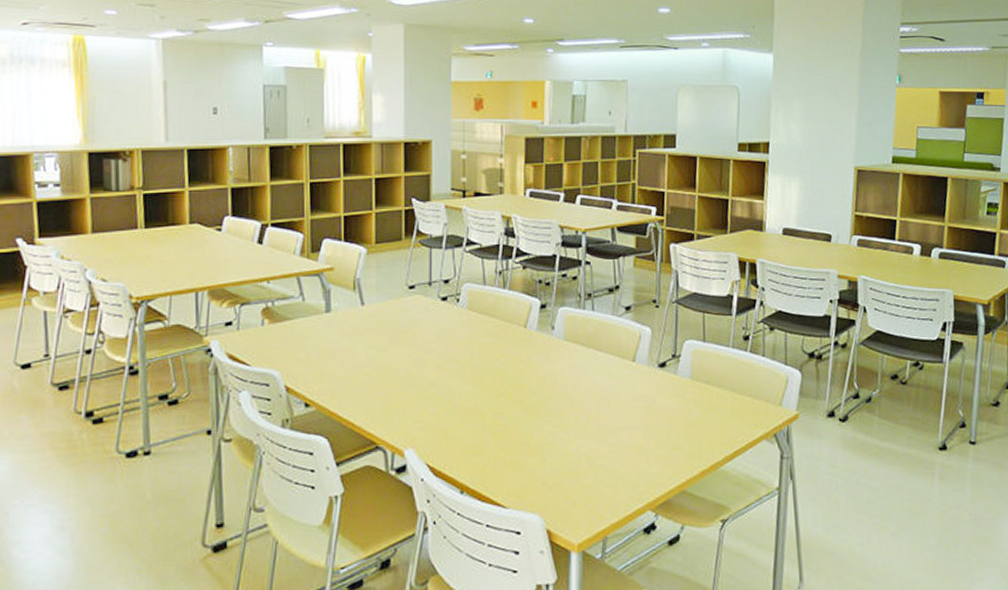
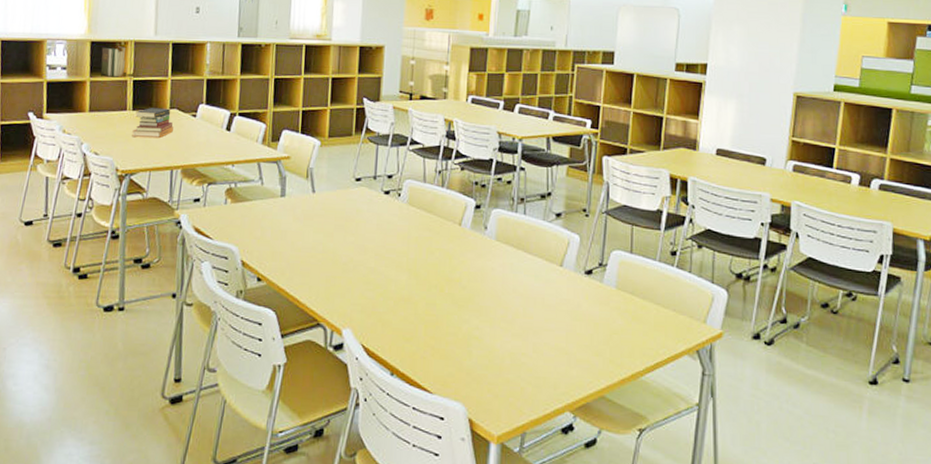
books: none [146,223,195,258] -> present [132,108,173,138]

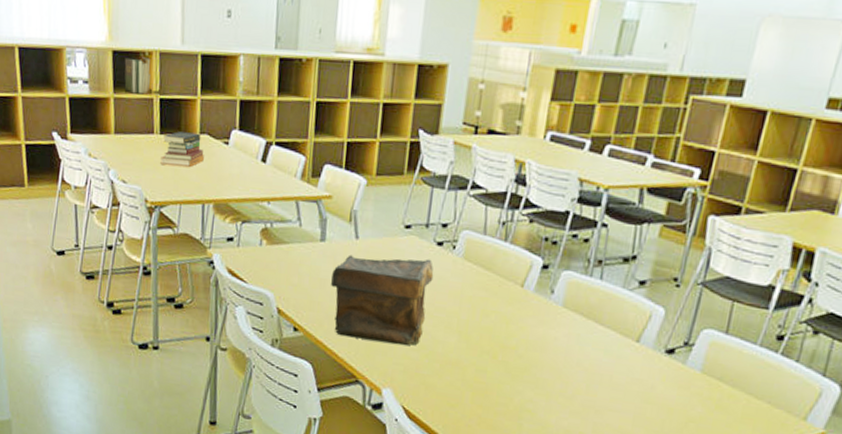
pouch: none [290,206,383,286] -> present [330,255,434,346]

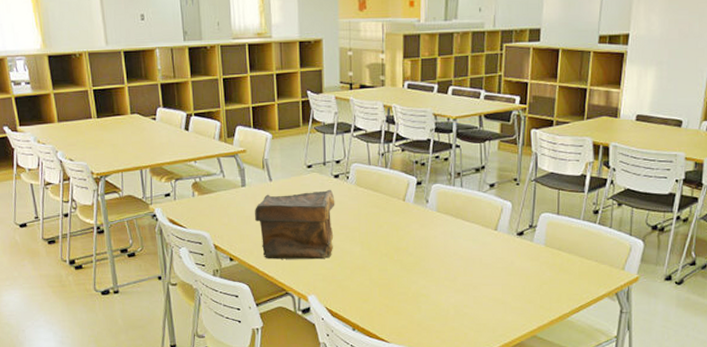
books: present [124,57,165,96] -> none [59,58,97,88]
books: present [160,131,204,167] -> none [100,114,137,142]

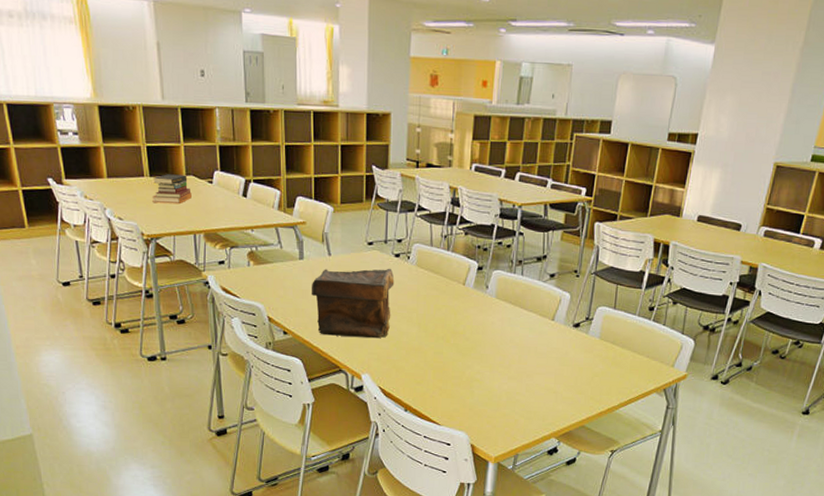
books: none [100,114,137,142] -> present [152,174,192,203]

